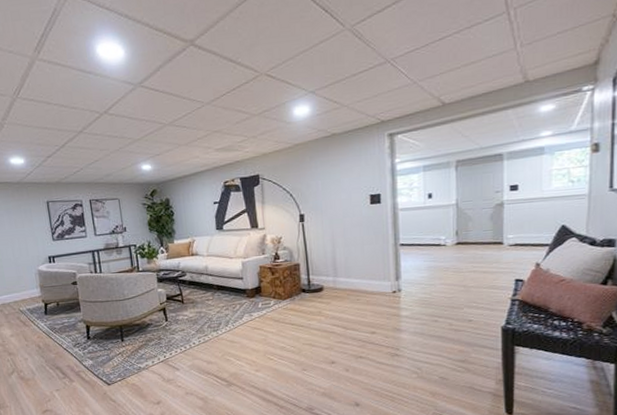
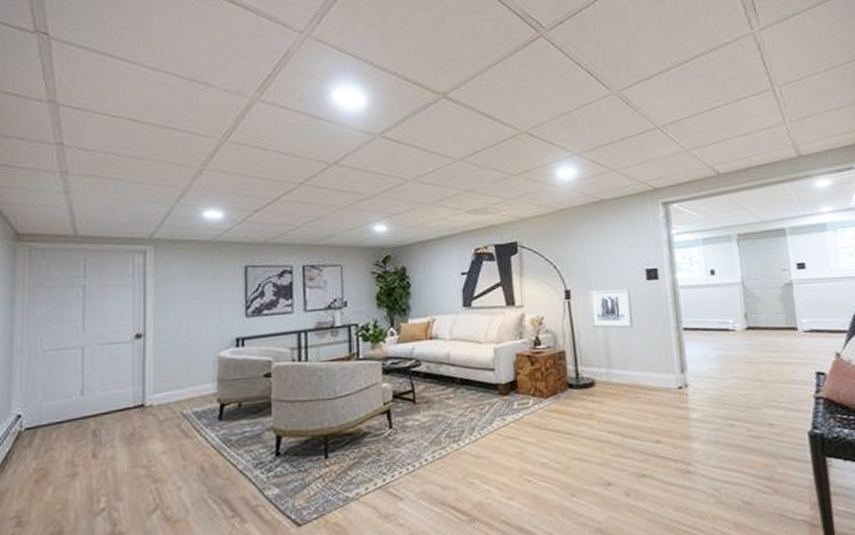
wall art: none [319,212,356,245] -> present [588,289,633,329]

